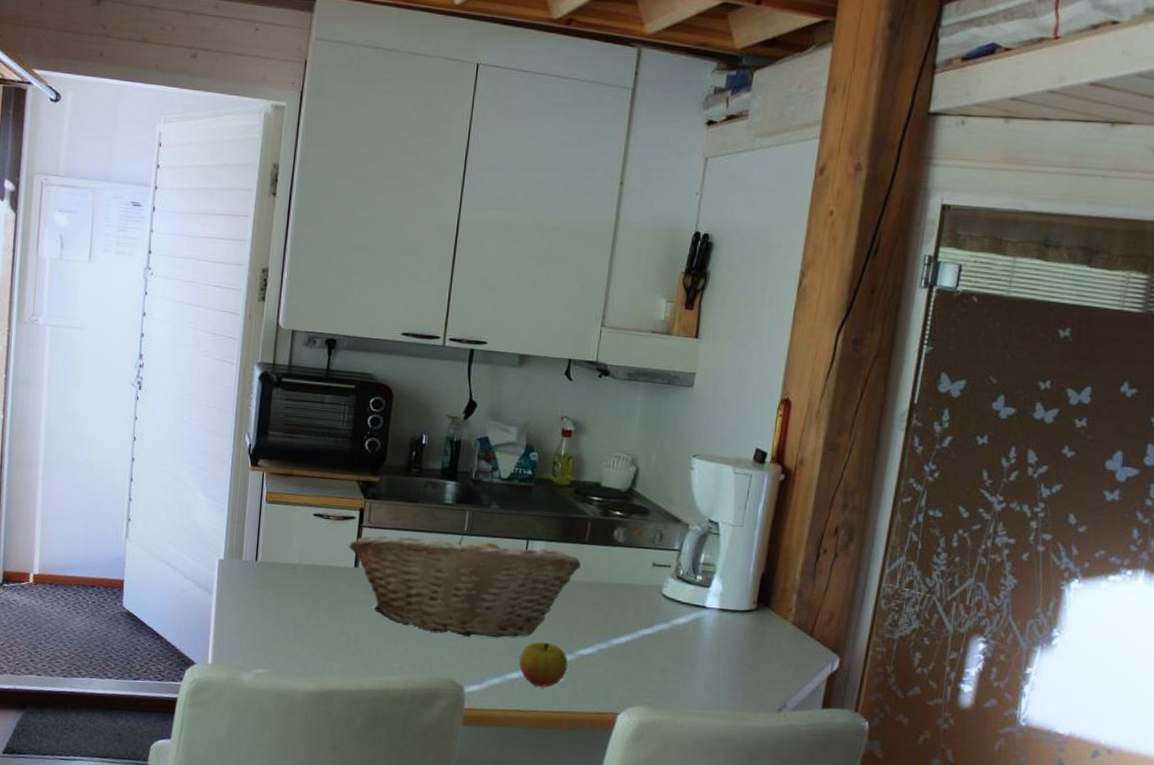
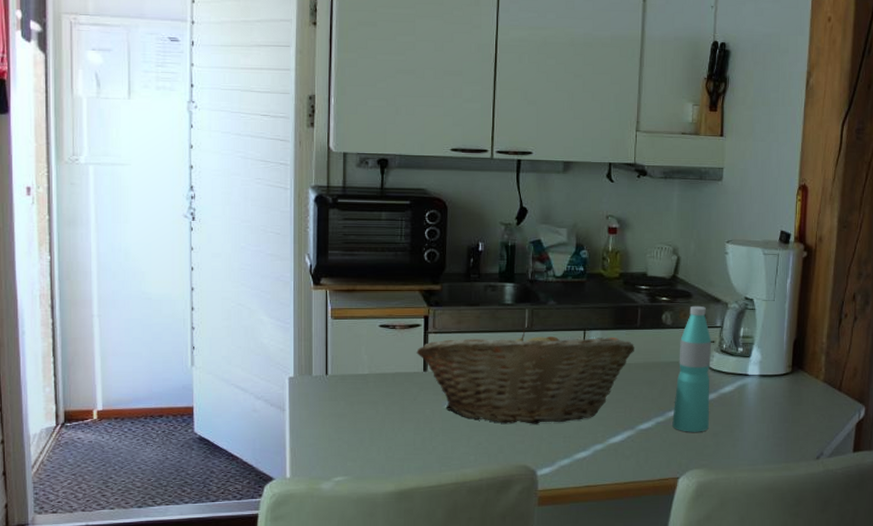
apple: present [519,641,568,687] -> none [586,421,630,462]
water bottle: none [616,523,668,665] -> present [672,305,712,432]

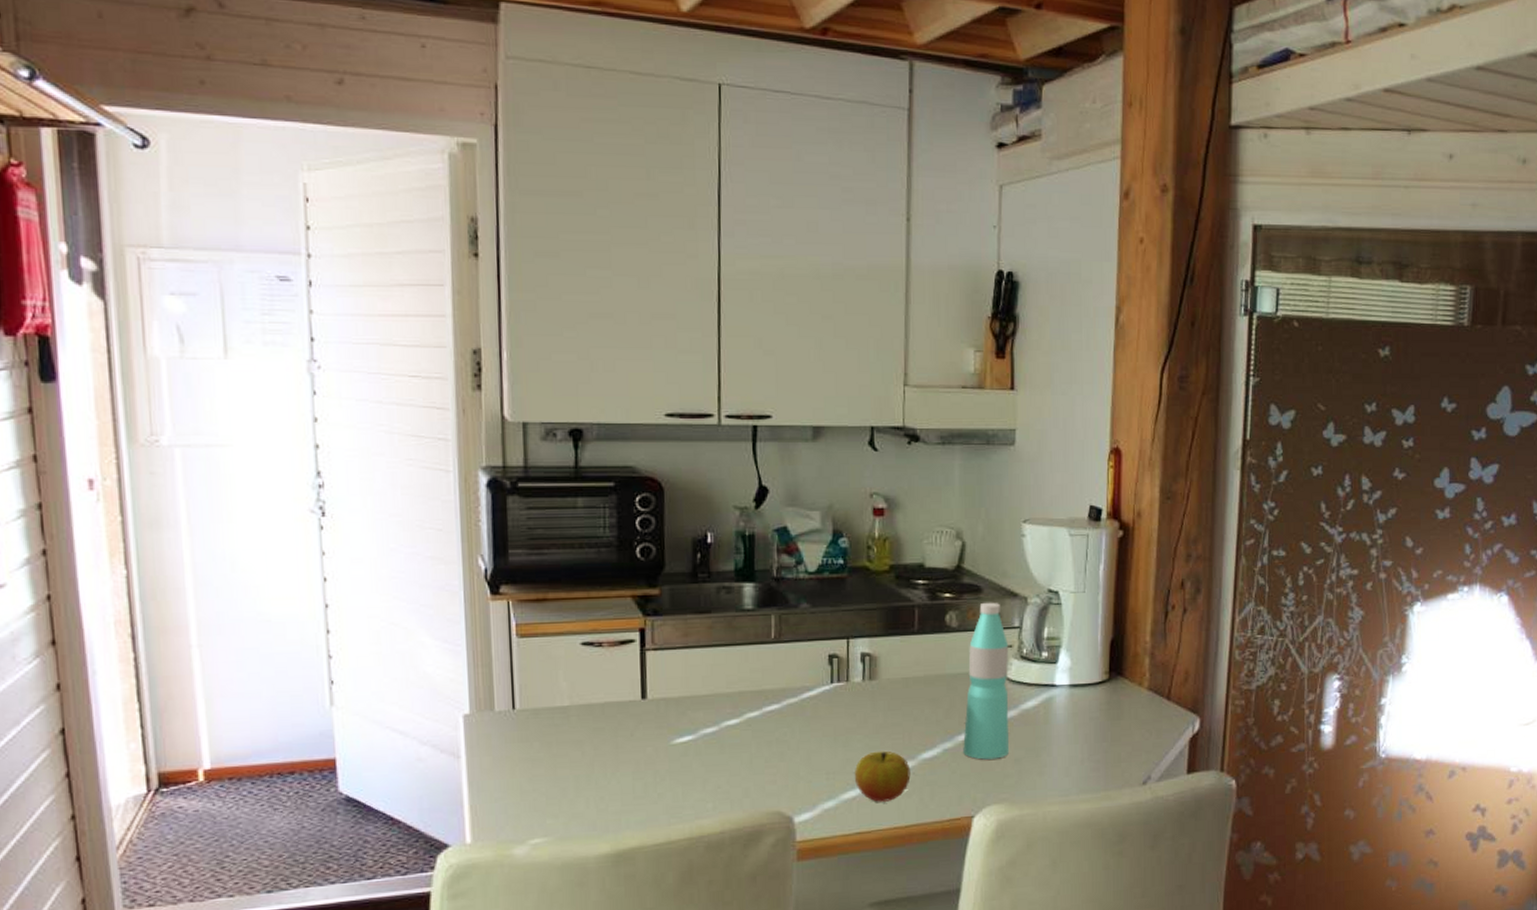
fruit basket: present [416,326,635,424] -> none [631,637,913,760]
apple: none [586,421,630,462] -> present [855,751,911,802]

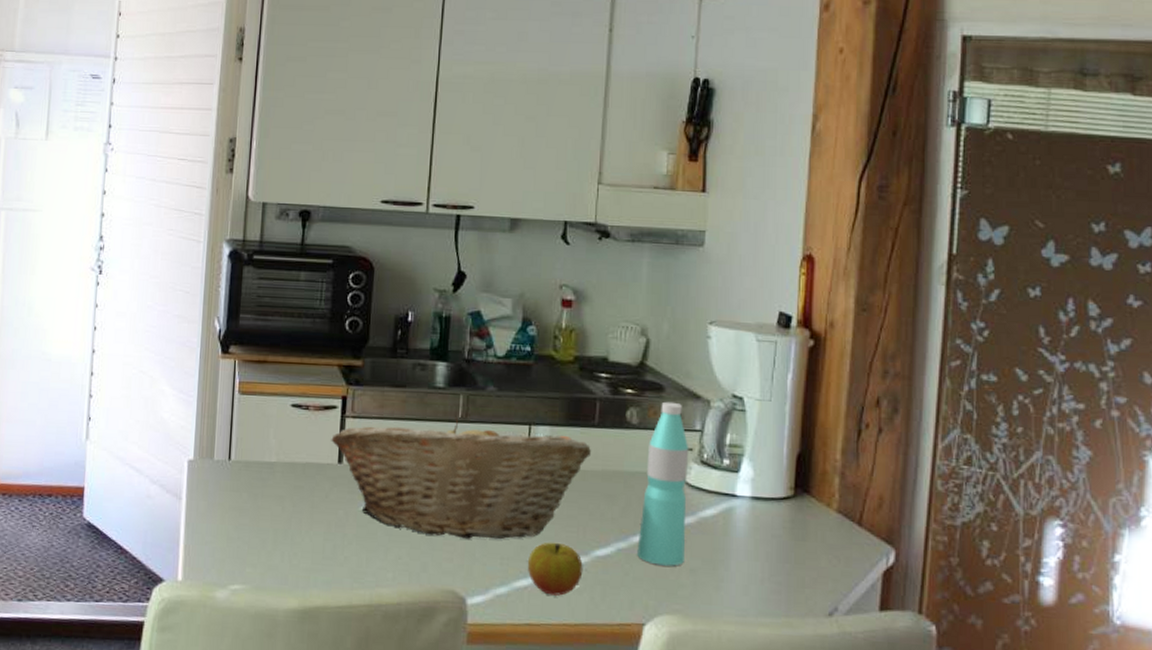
fruit basket: none [631,637,913,760] -> present [331,416,592,539]

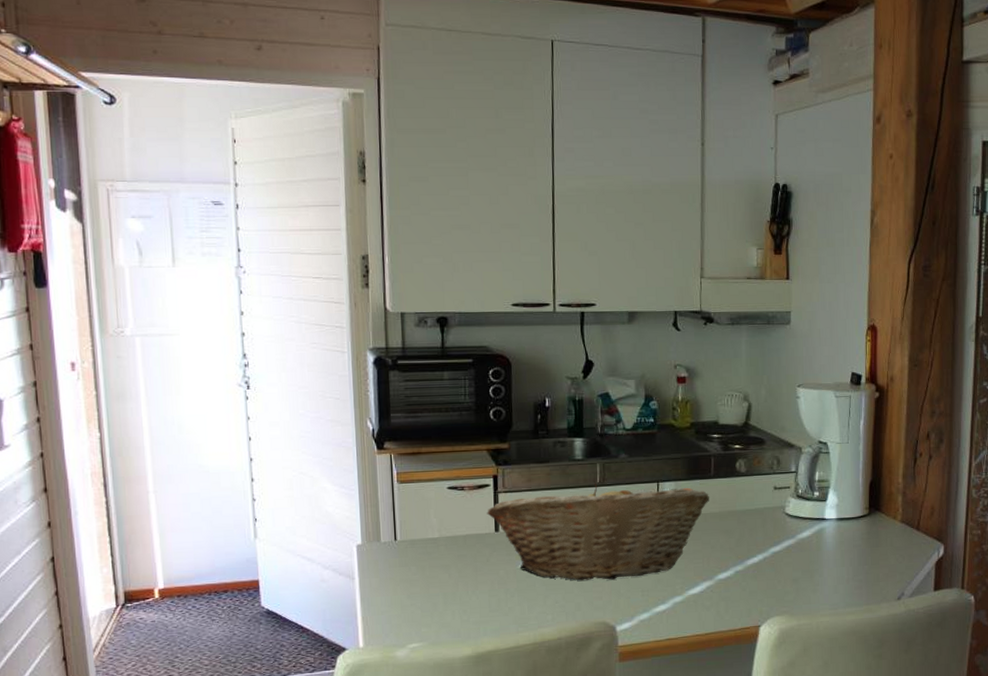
apple: present [528,542,583,596] -> none [665,573,709,614]
water bottle: present [637,401,689,566] -> none [751,451,788,580]

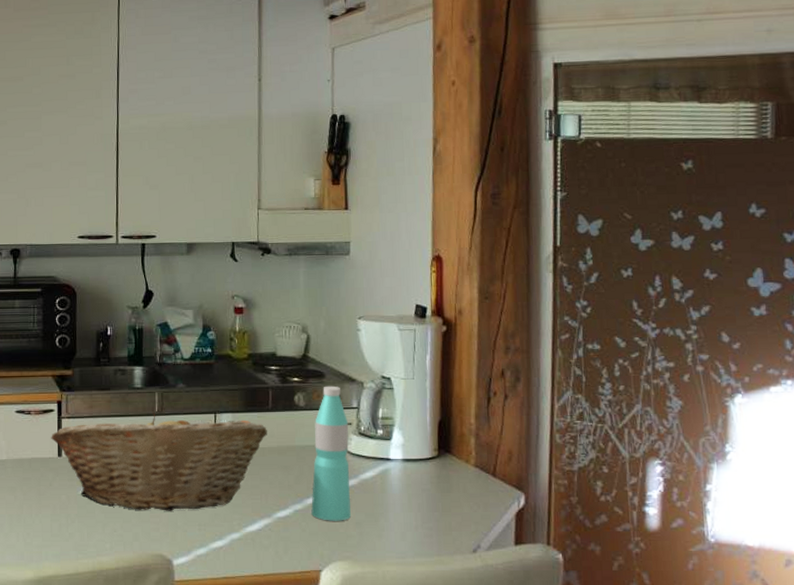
water bottle: none [751,451,788,580] -> present [311,386,351,521]

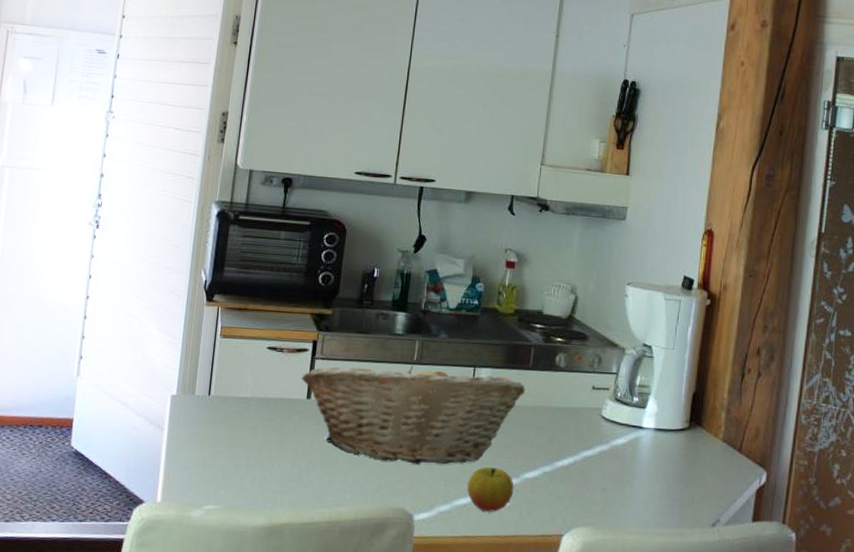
apple: none [222,508,268,552] -> present [467,466,514,512]
water bottle: present [311,386,351,521] -> none [559,348,606,486]

